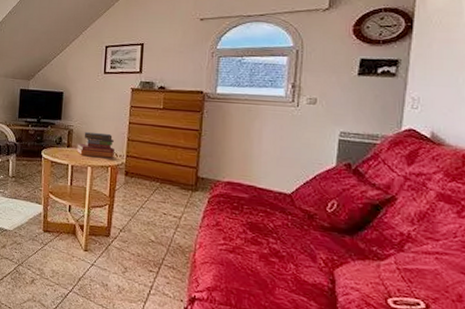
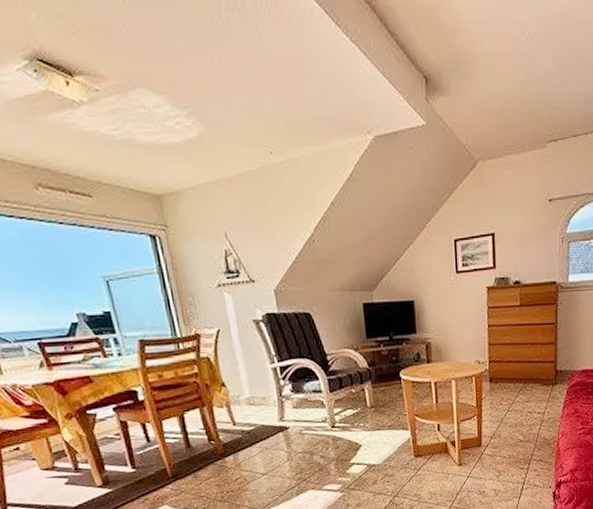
books: present [76,131,114,158] -> none [437,340,477,369]

